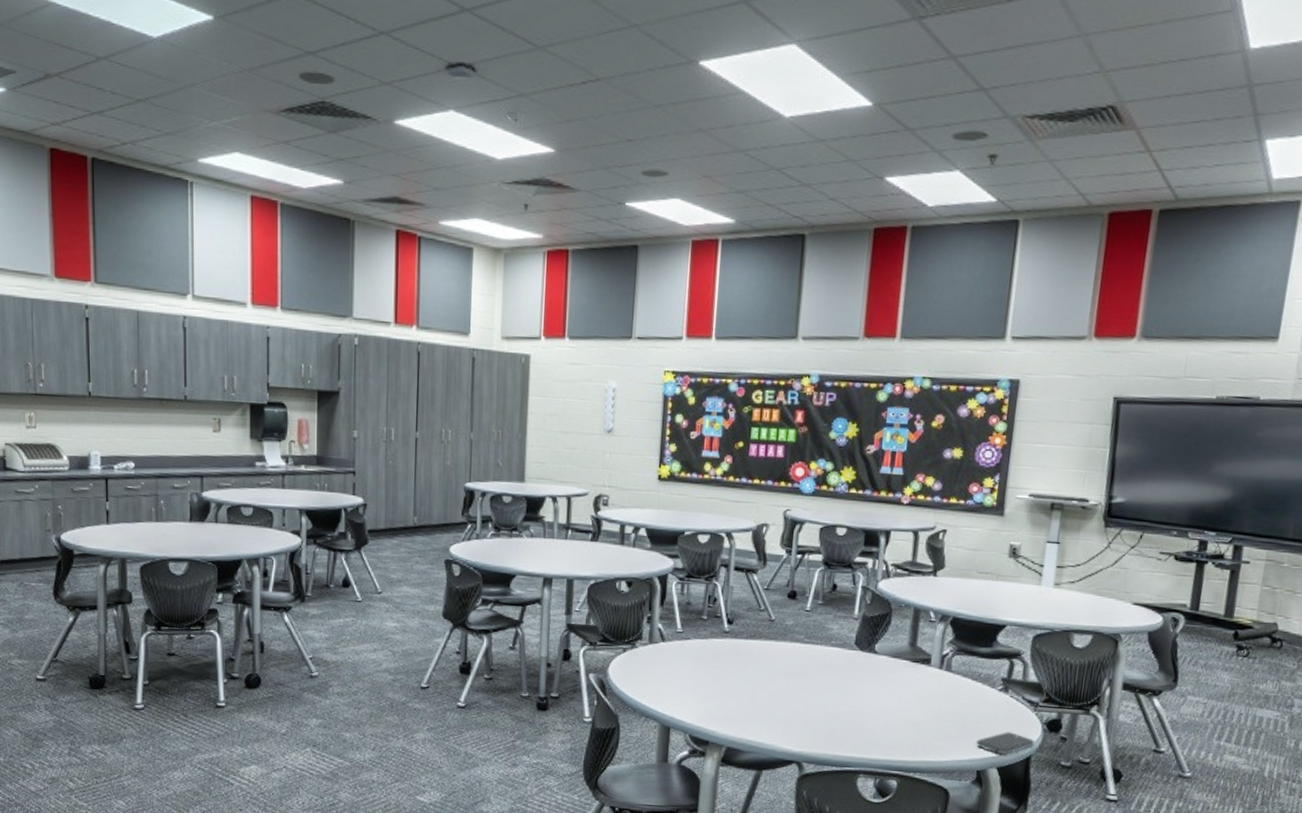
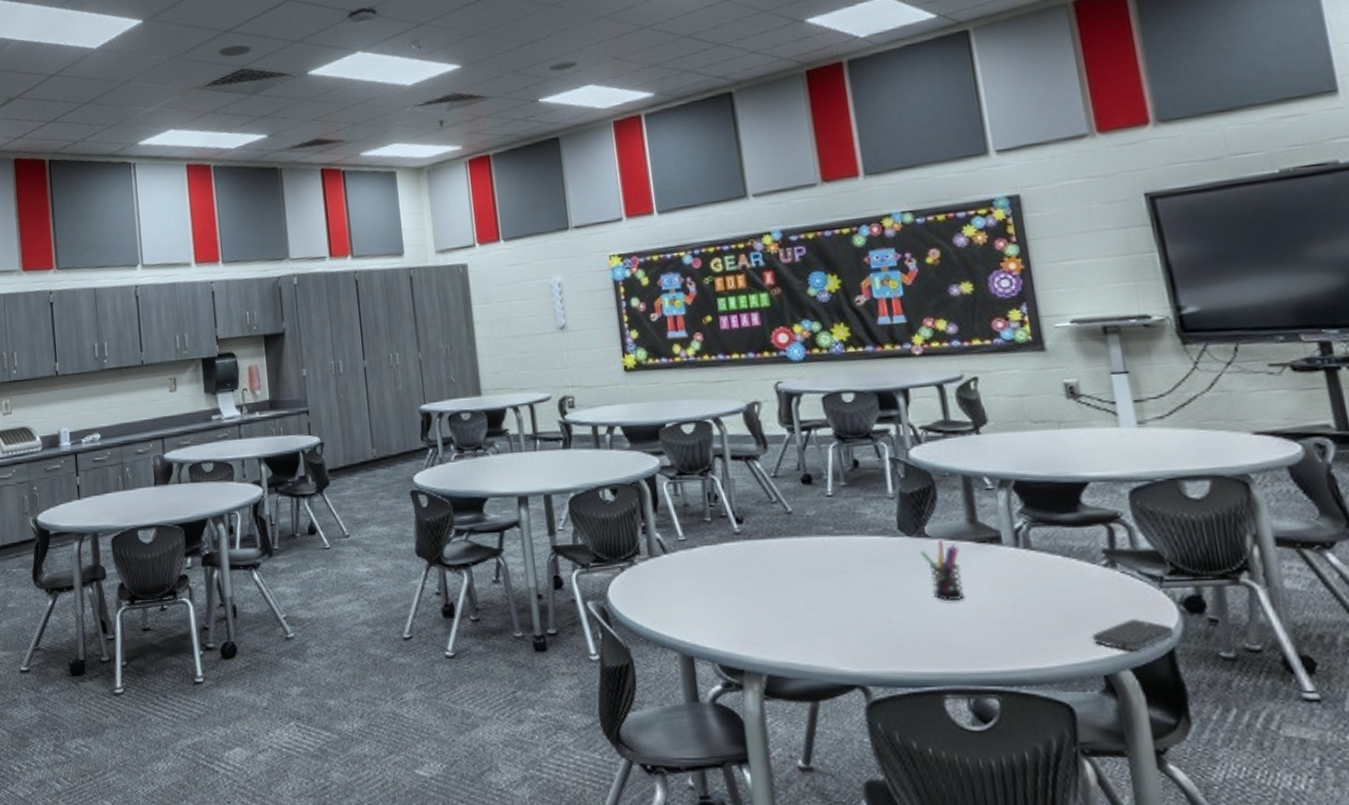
pen holder: none [867,656,897,705] -> present [920,540,964,602]

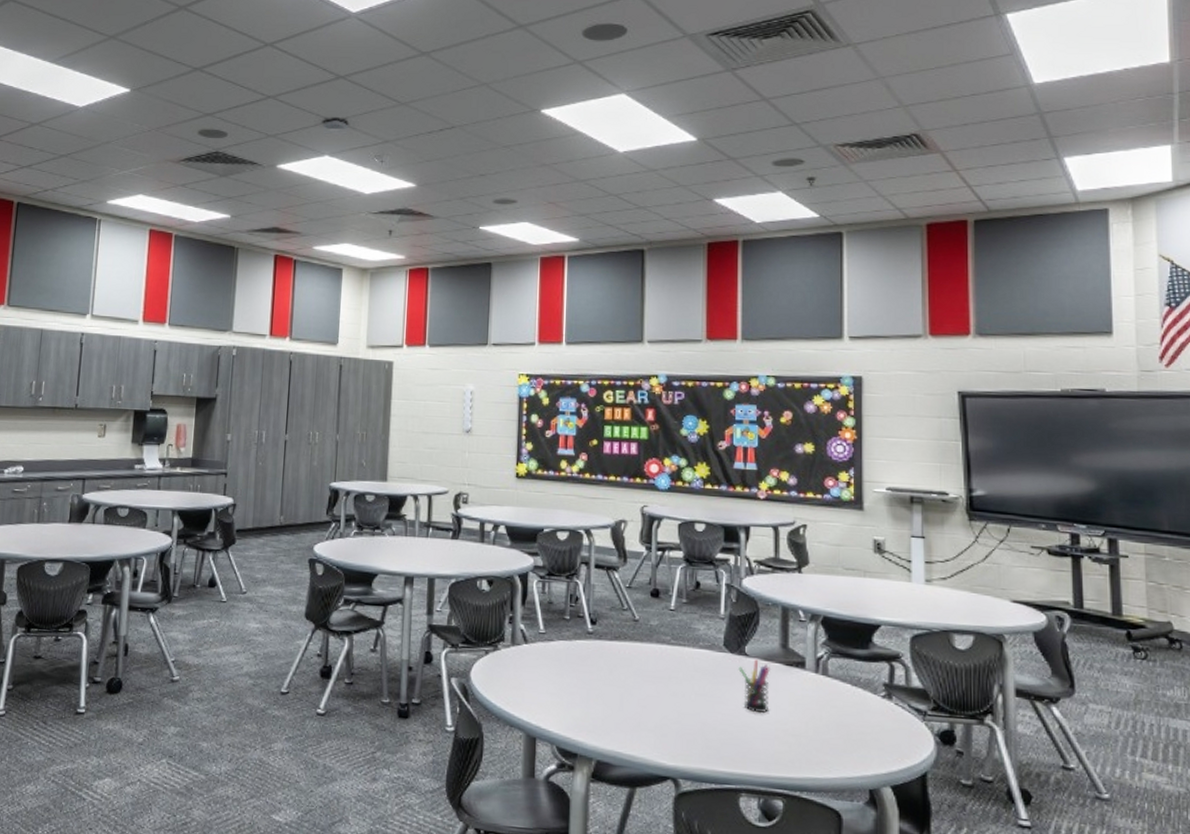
smartphone: present [1090,619,1175,651] -> none [863,744,929,772]

